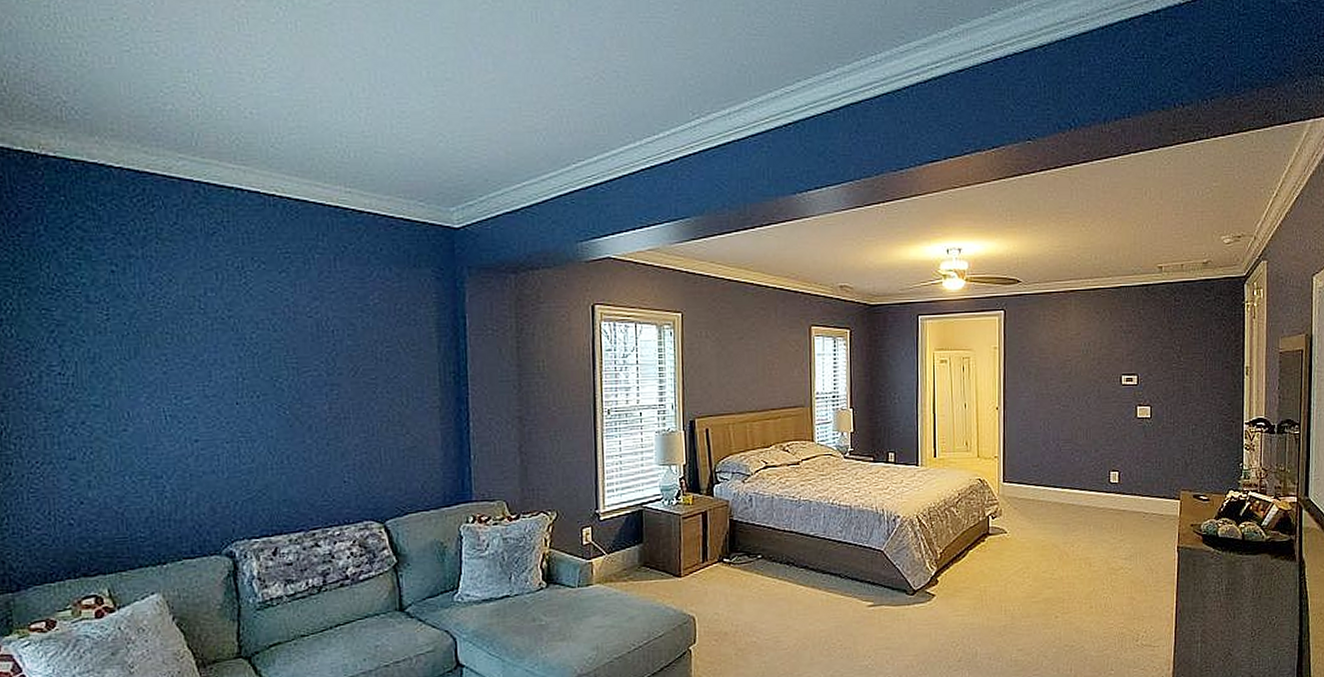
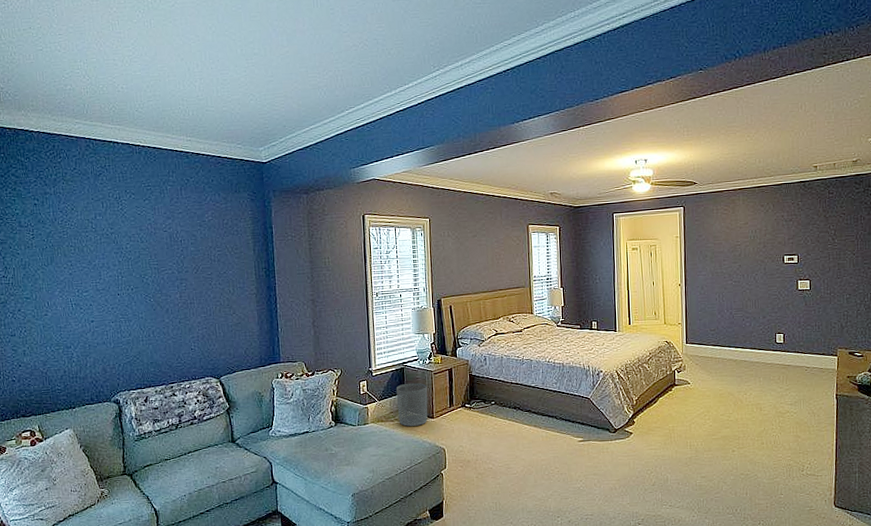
waste bin: none [631,530,674,588] -> present [396,382,428,427]

